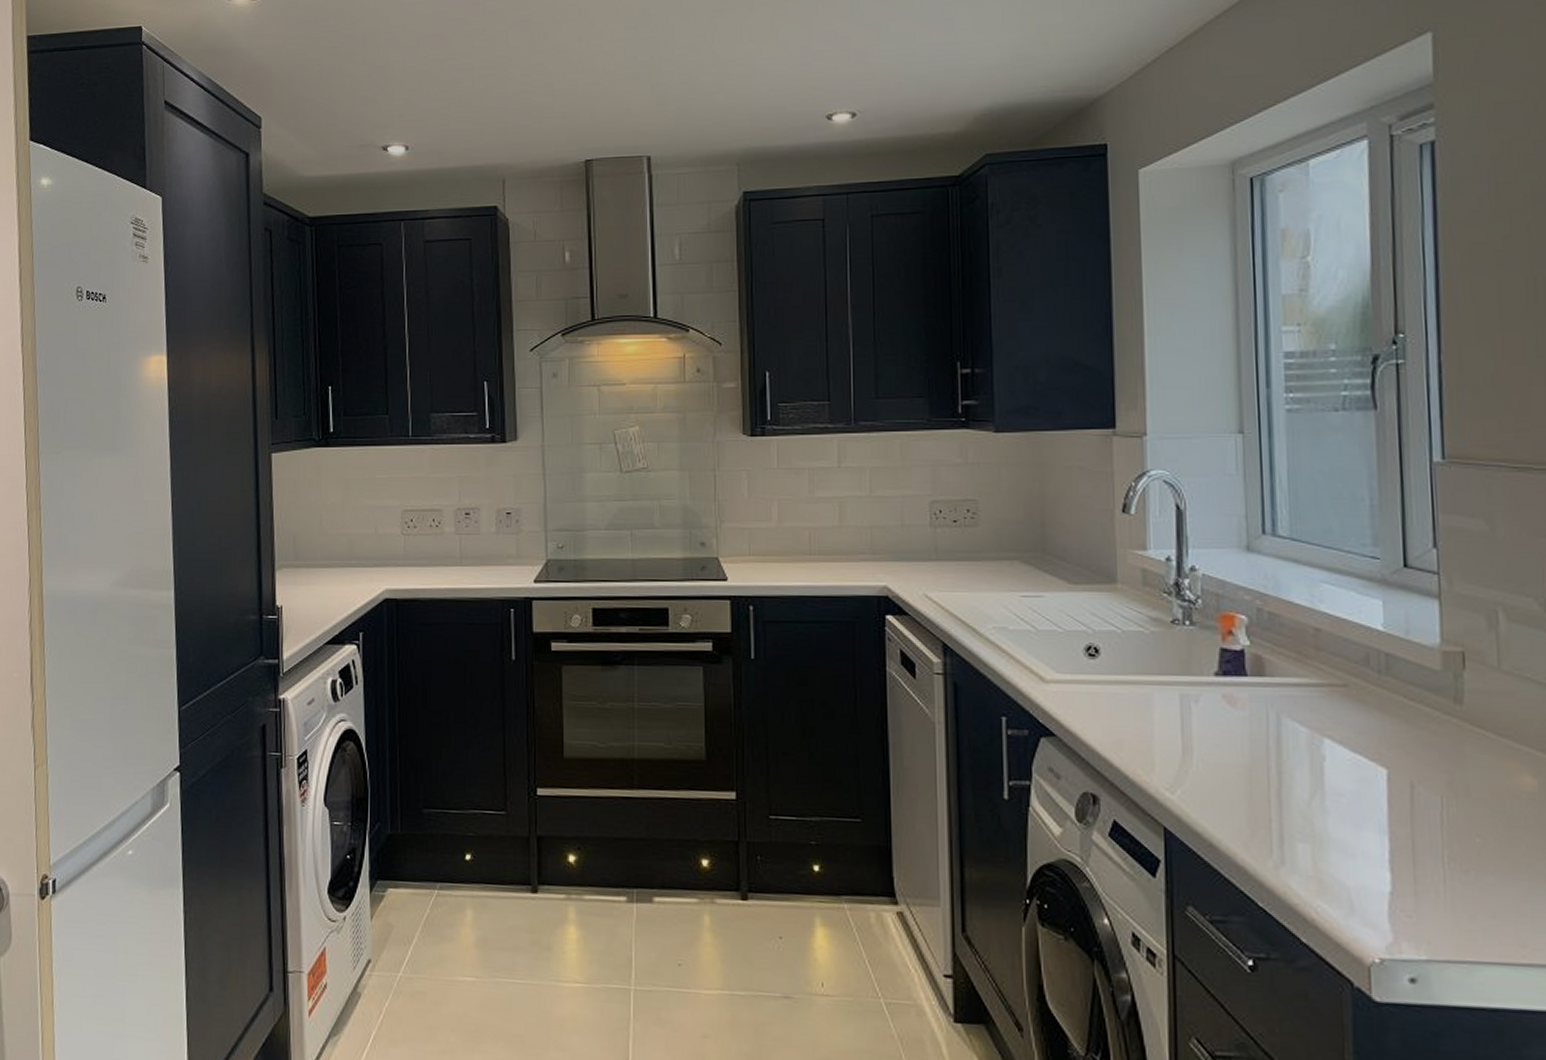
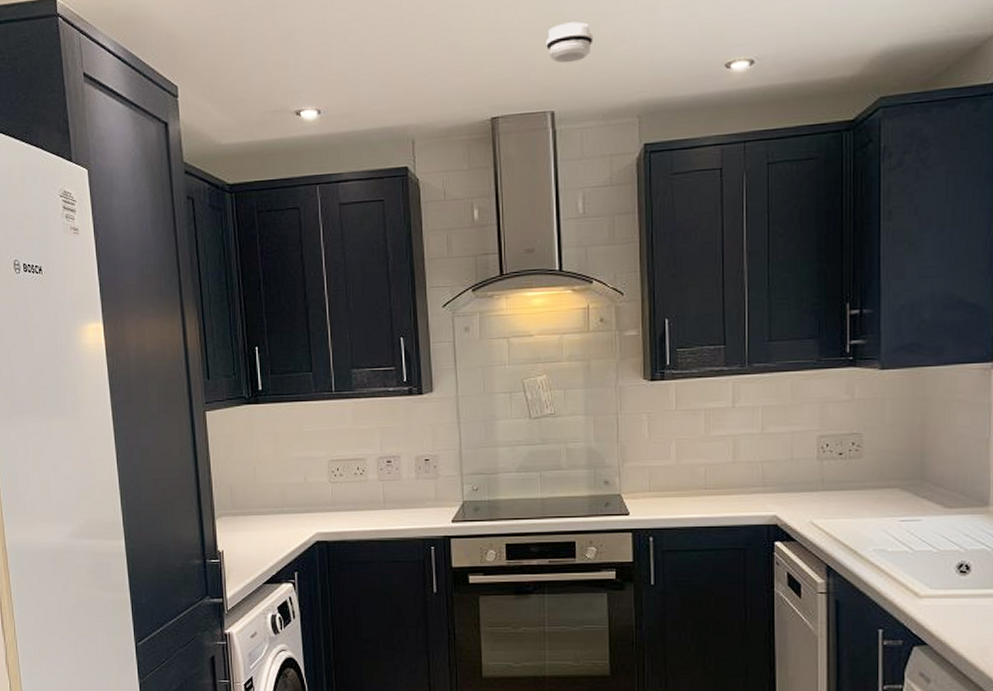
smoke detector: none [643,69,692,109] -> present [546,21,594,64]

